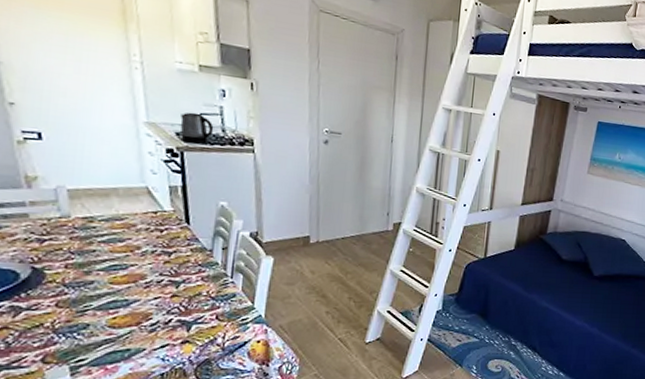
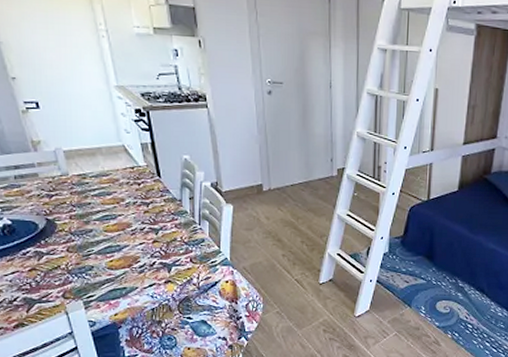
kettle: present [180,112,214,144] -> none [143,73,172,103]

